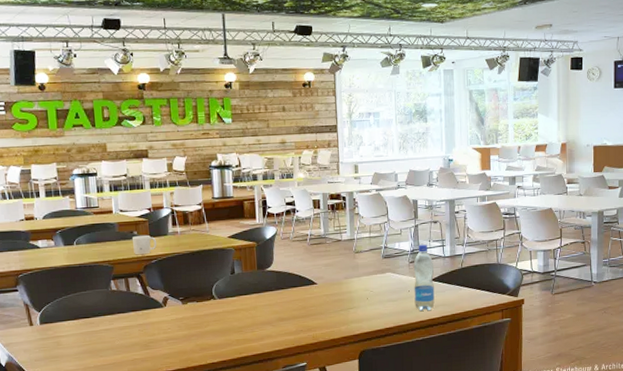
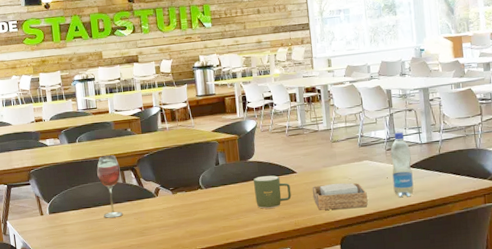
wineglass: none [97,260,126,330] -> present [97,155,123,218]
mug: present [131,235,157,255] -> none [126,131,149,150]
mug: none [271,286,311,321] -> present [253,175,292,209]
napkin holder: none [332,295,388,324] -> present [312,182,368,210]

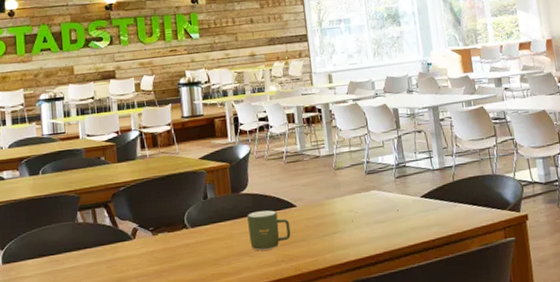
wineglass: present [97,155,123,218] -> none [63,189,93,268]
napkin holder: present [312,182,368,210] -> none [314,216,378,251]
bottle: present [390,132,414,197] -> none [399,156,428,233]

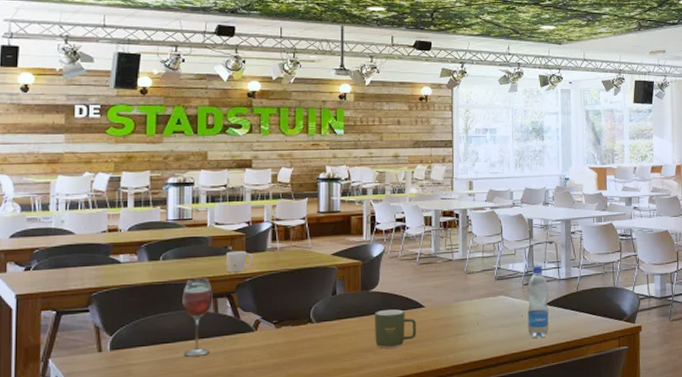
wineglass: none [63,189,93,268] -> present [182,278,213,357]
mug: none [99,160,126,183] -> present [225,250,254,273]
bottle: none [399,156,428,233] -> present [527,266,549,338]

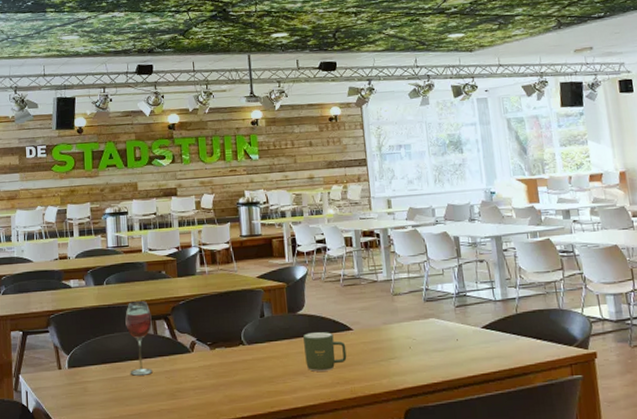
mug: present [225,250,254,273] -> none [160,274,185,296]
bottle: present [527,266,549,338] -> none [460,286,489,364]

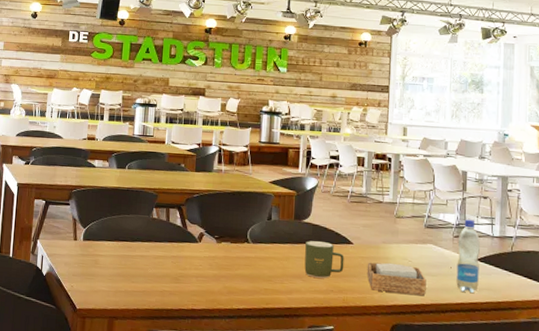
wineglass: present [125,301,153,376] -> none [139,188,166,257]
napkin holder: none [370,344,436,376] -> present [366,262,426,296]
bottle: none [460,286,489,364] -> present [456,219,480,294]

